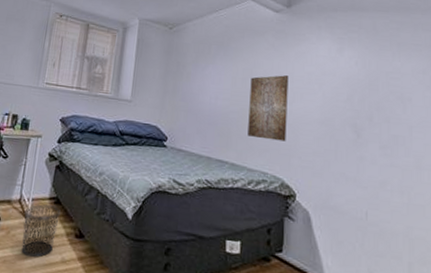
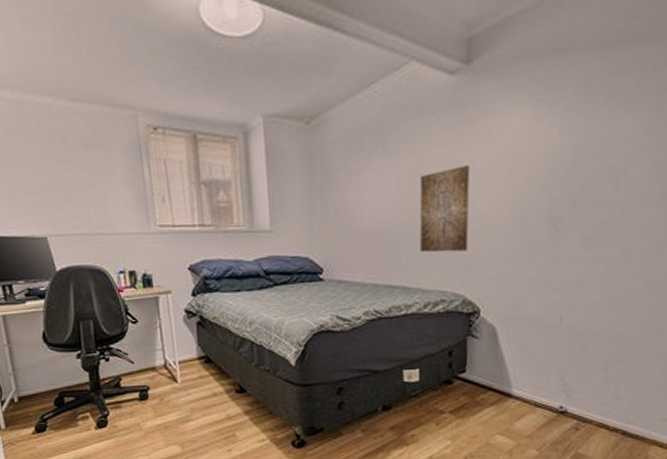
waste bin: present [21,204,61,257] -> none [173,364,215,419]

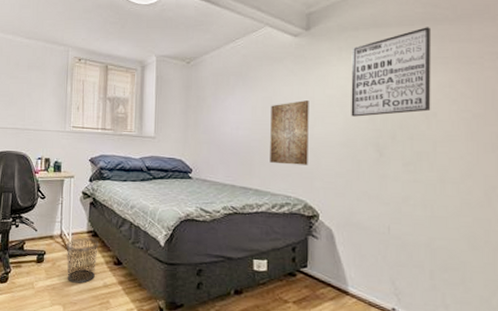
waste bin: none [173,364,215,419] -> present [66,237,98,284]
wall art: none [522,49,631,183] -> present [351,27,432,117]

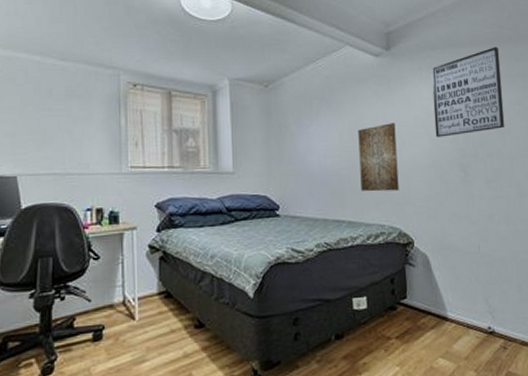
waste bin: present [66,237,98,284] -> none [132,299,174,359]

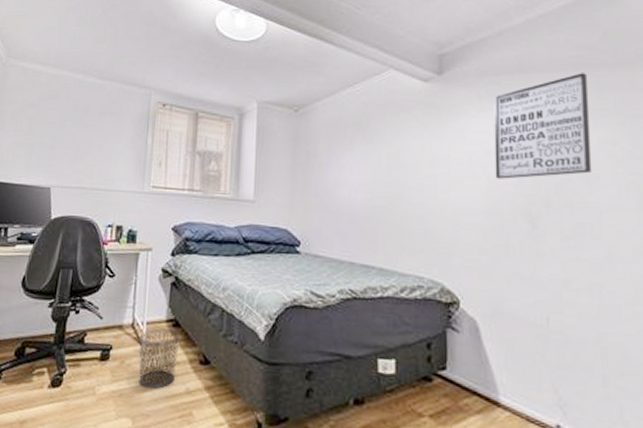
waste bin: none [132,299,174,359] -> present [138,327,181,389]
wall art: present [358,123,399,192] -> none [397,158,444,238]

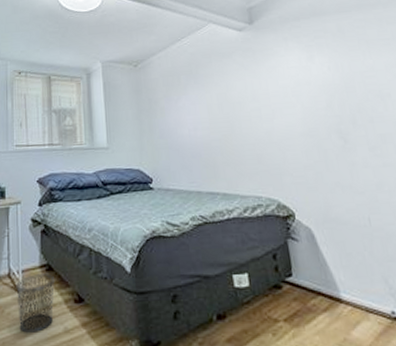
wall art: present [494,73,592,179] -> none [296,12,384,105]

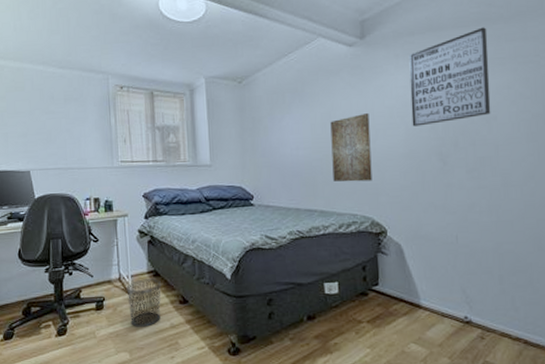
wall art: none [226,93,274,163] -> present [330,113,372,182]
wall art: none [296,12,384,105] -> present [409,27,491,127]

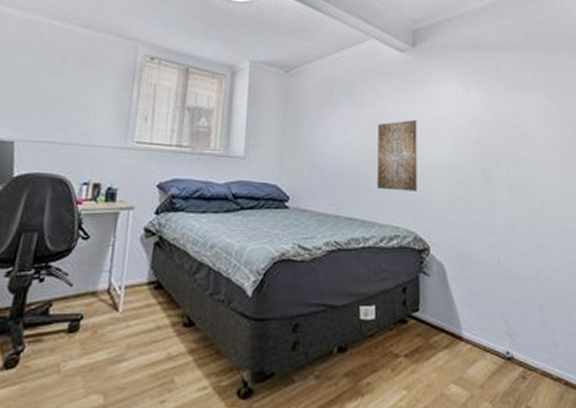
waste bin: present [126,277,161,327] -> none [113,290,163,358]
wall art: present [409,27,491,127] -> none [456,53,530,140]

